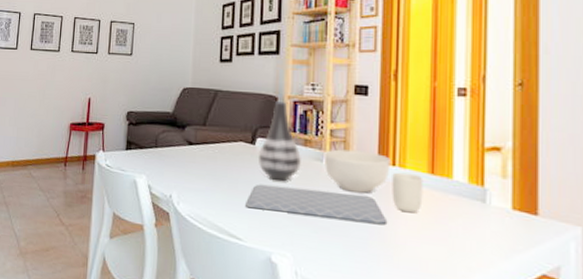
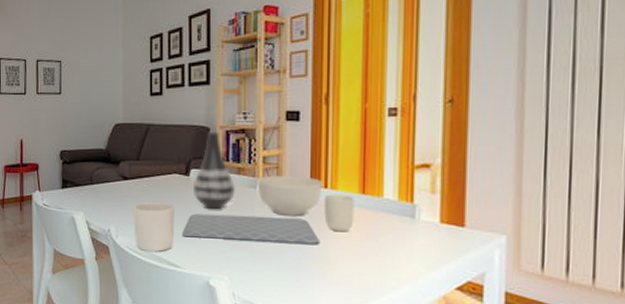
mug: none [196,168,239,222] -> present [133,201,175,252]

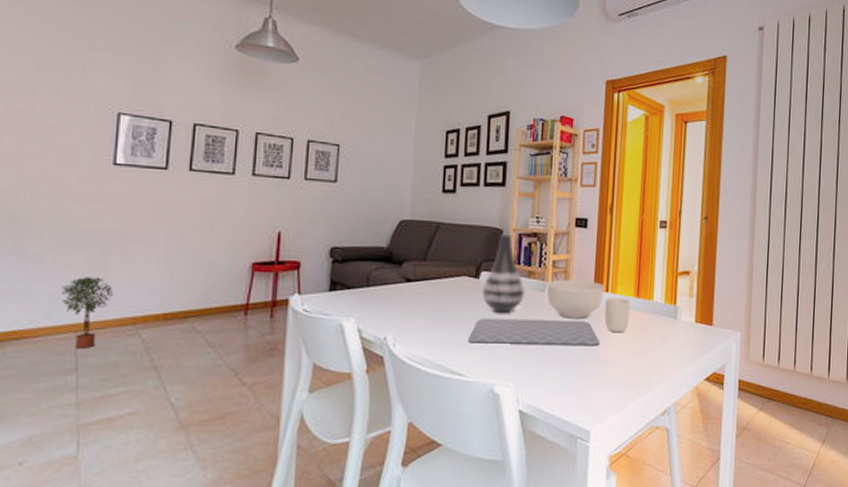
mug: present [133,201,175,252] -> none [415,305,462,360]

